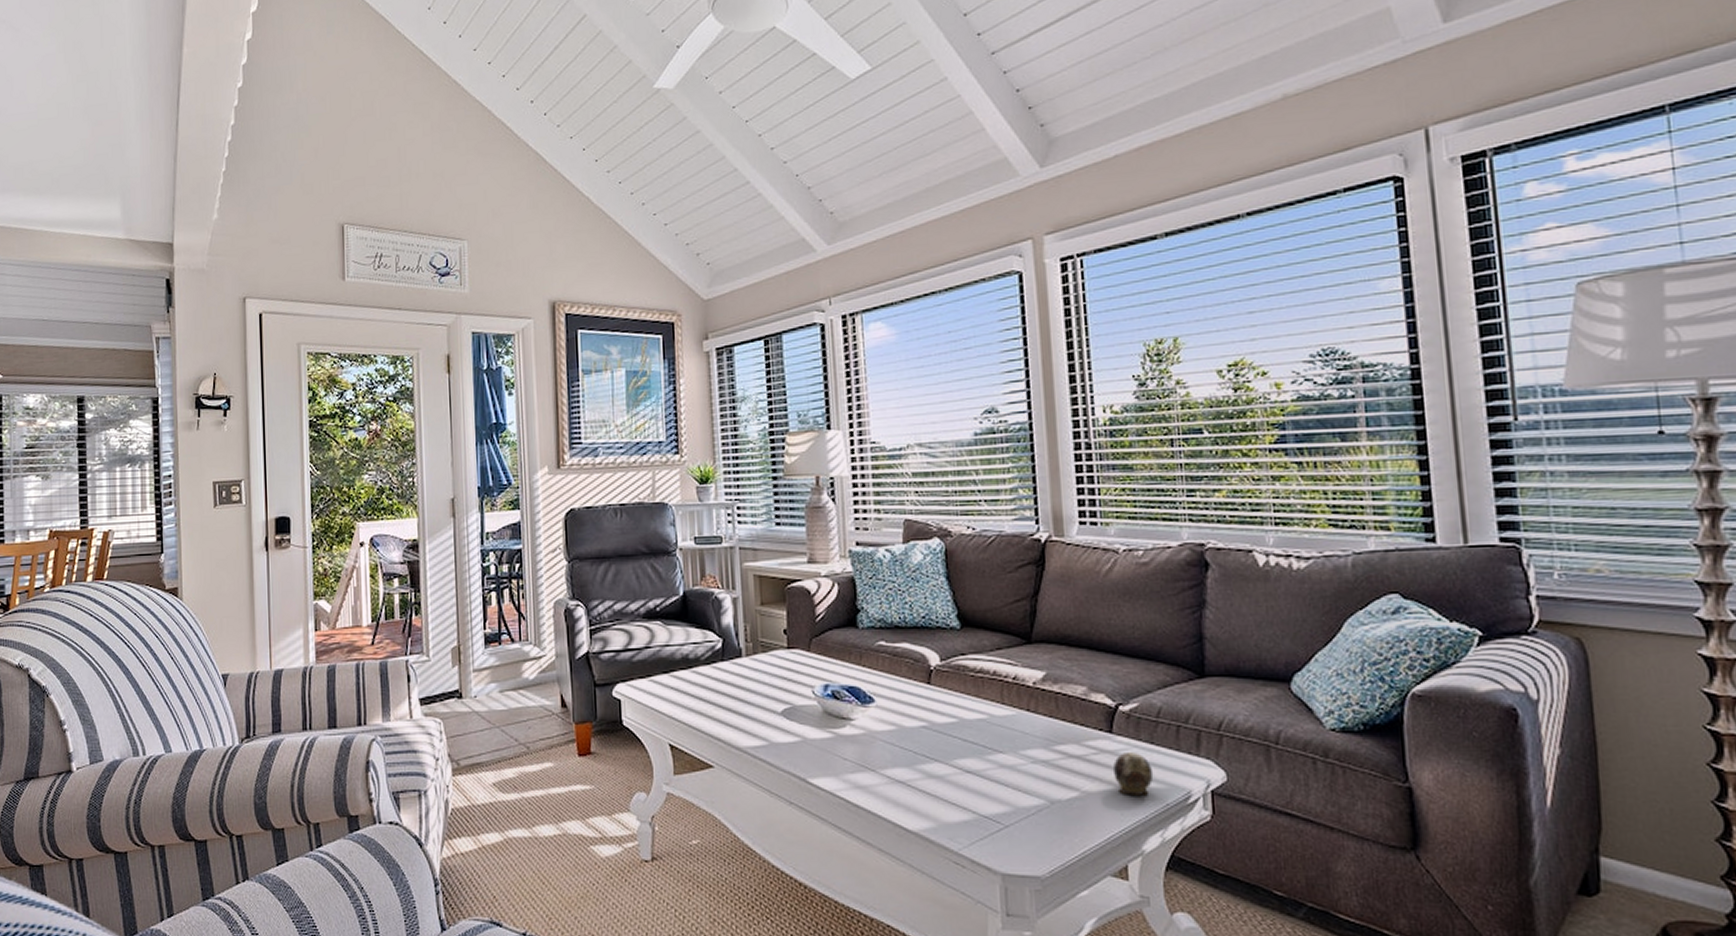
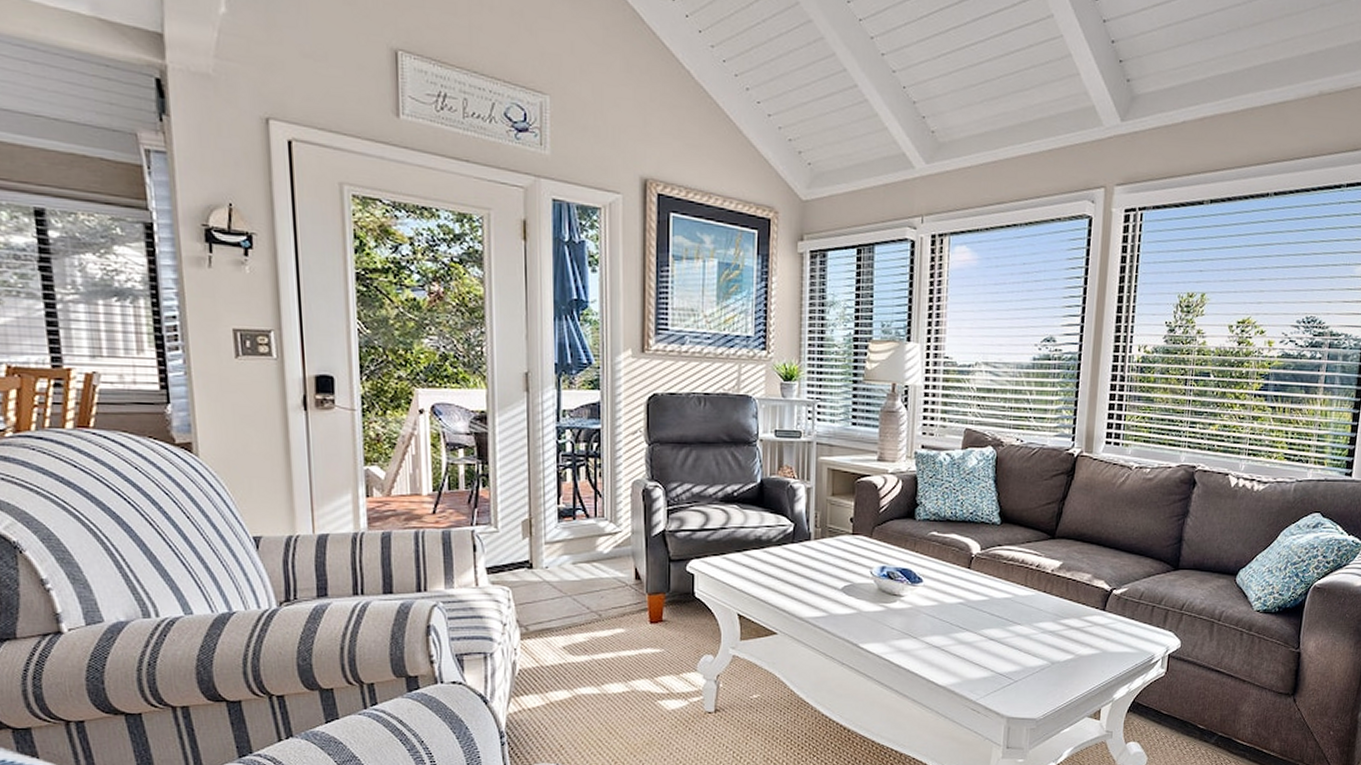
decorative egg: present [1113,751,1154,797] -> none [1101,624,1130,659]

